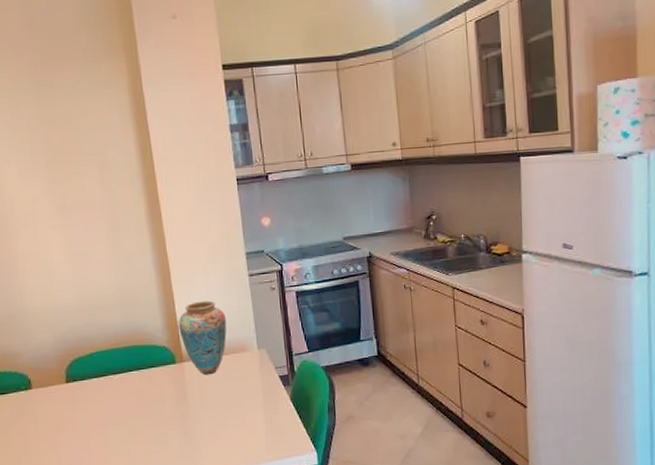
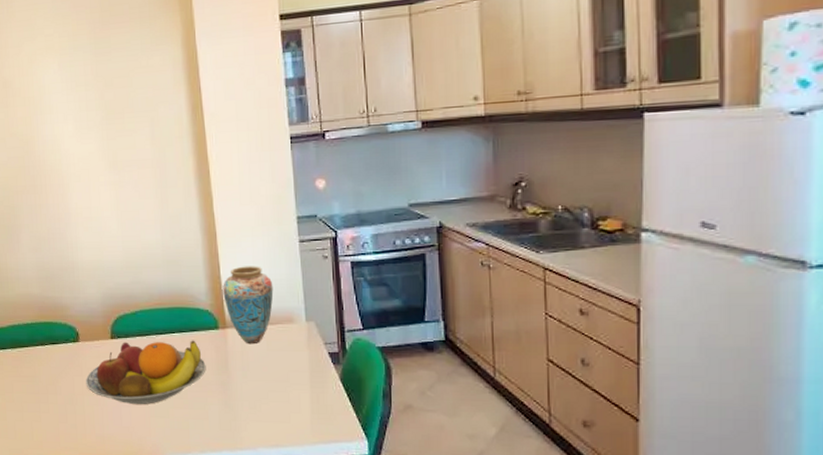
fruit bowl: none [40,376,165,447] -> present [85,340,206,405]

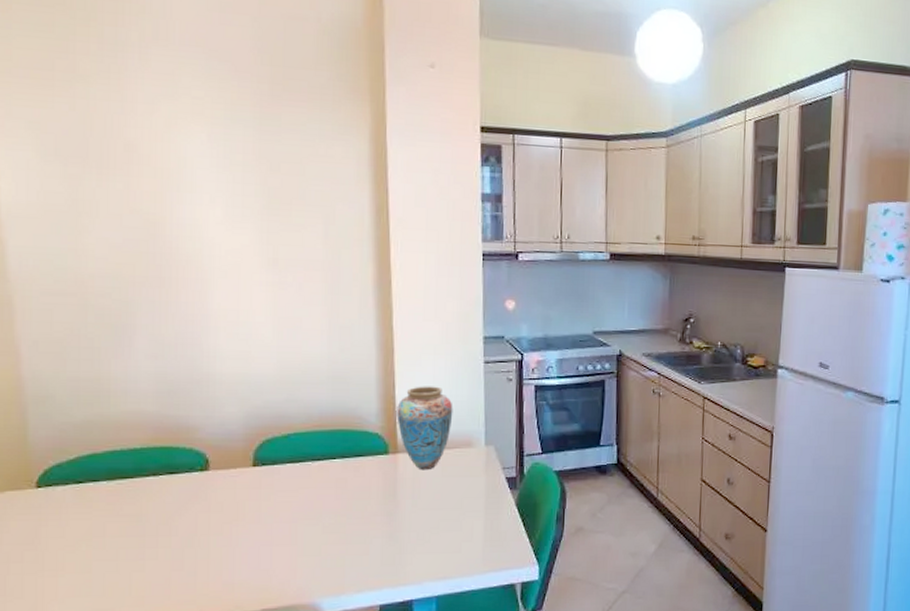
fruit bowl: present [85,340,206,405] -> none [214,466,371,543]

